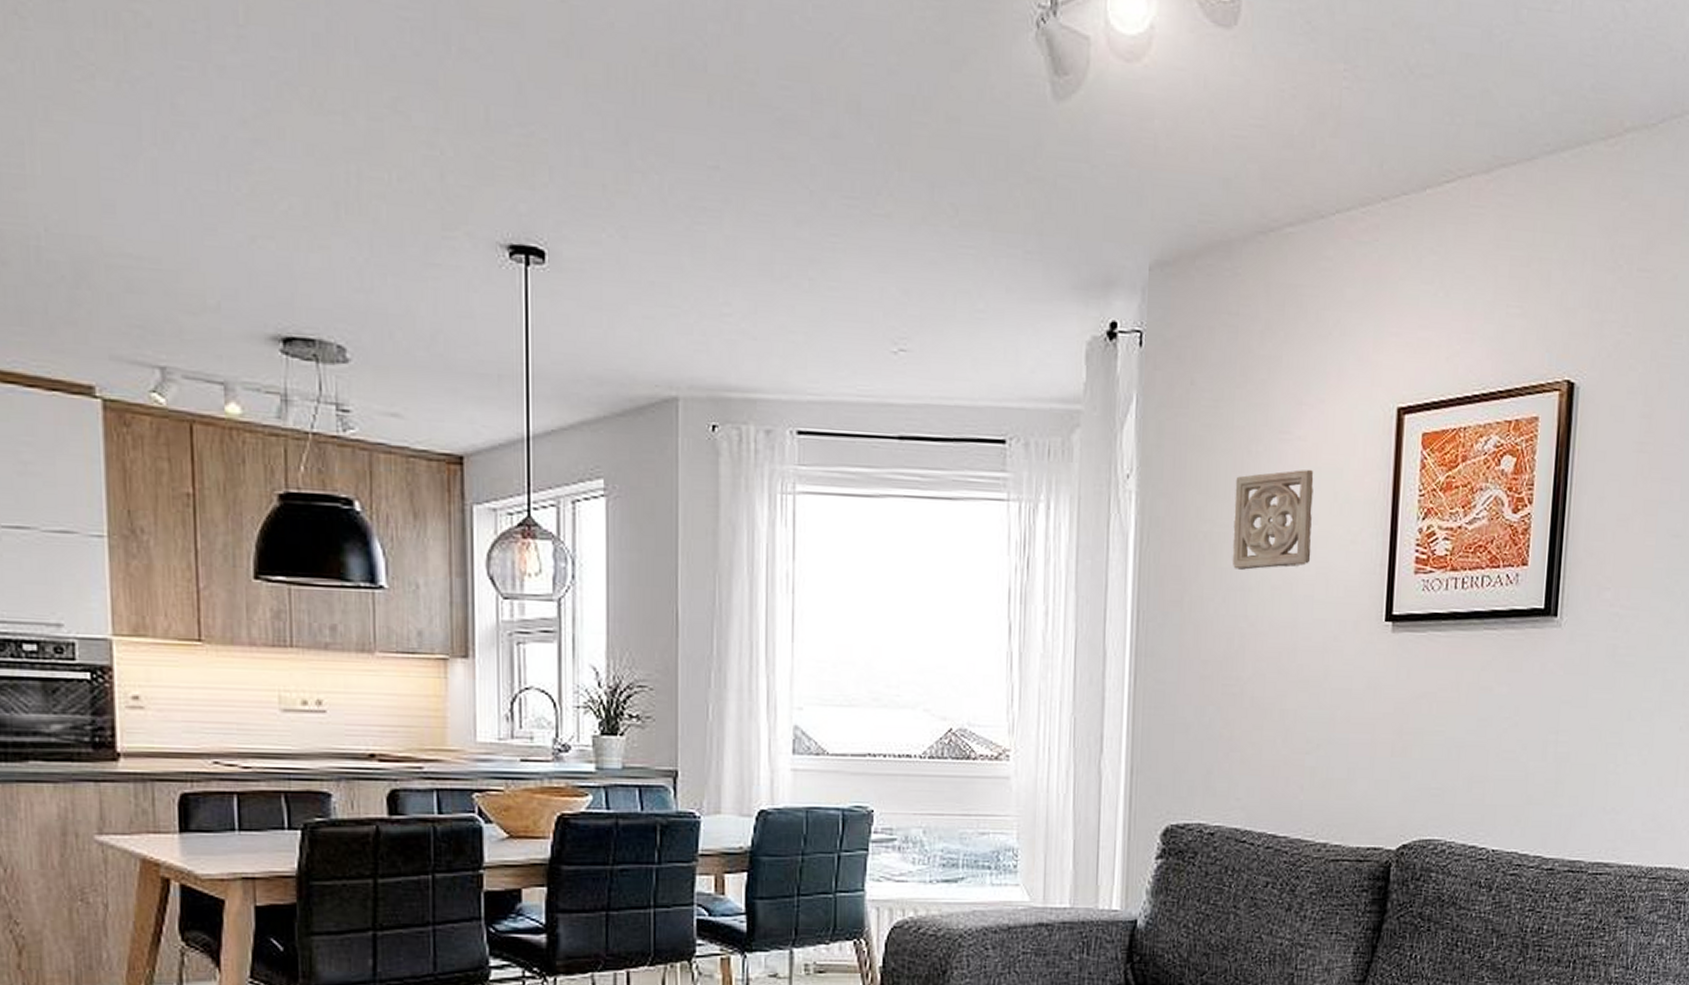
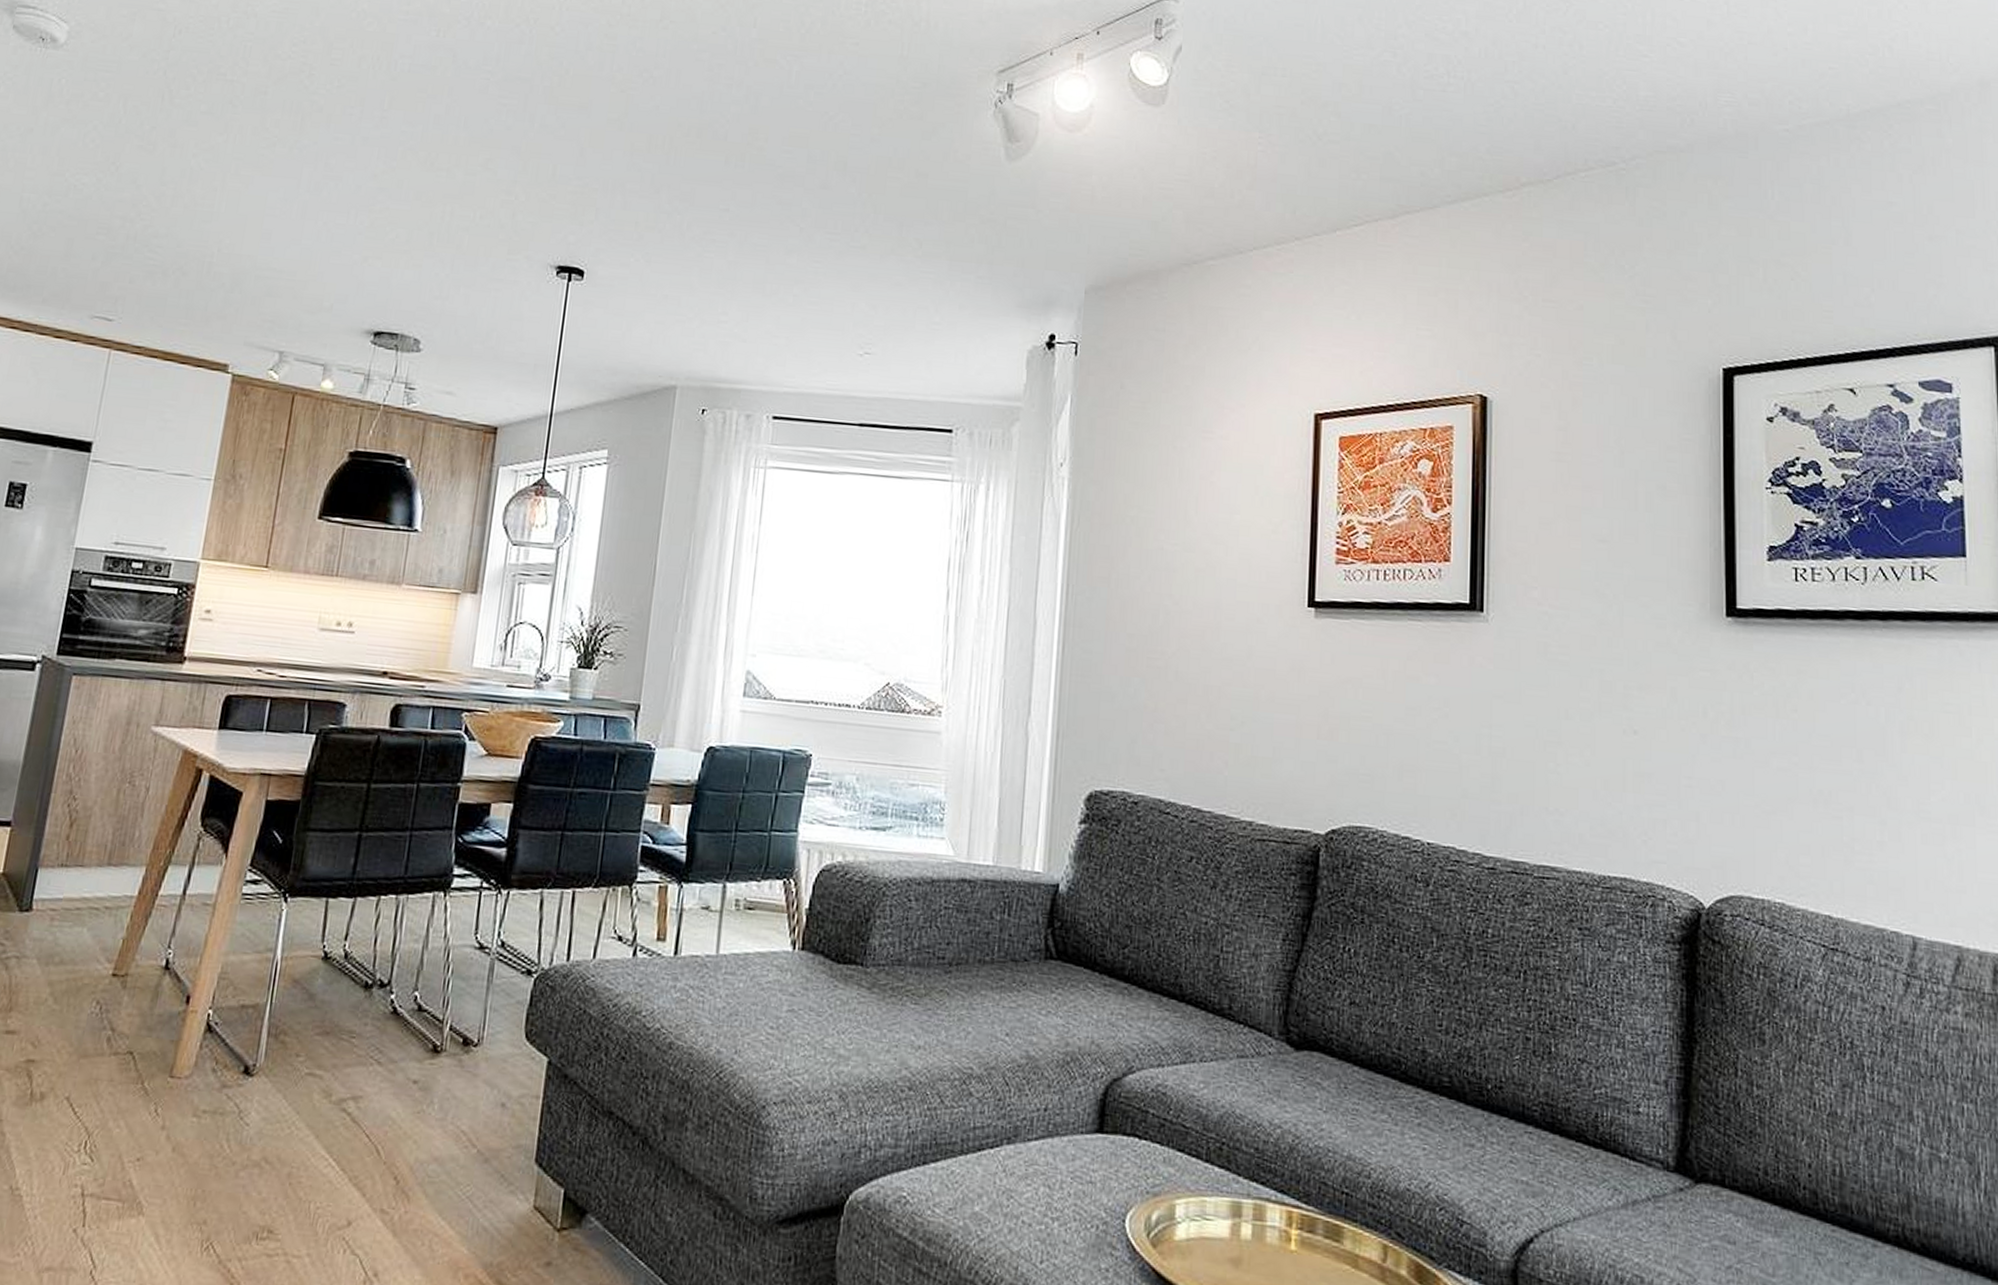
wall ornament: present [1232,469,1314,570] -> none [1157,464,1236,553]

